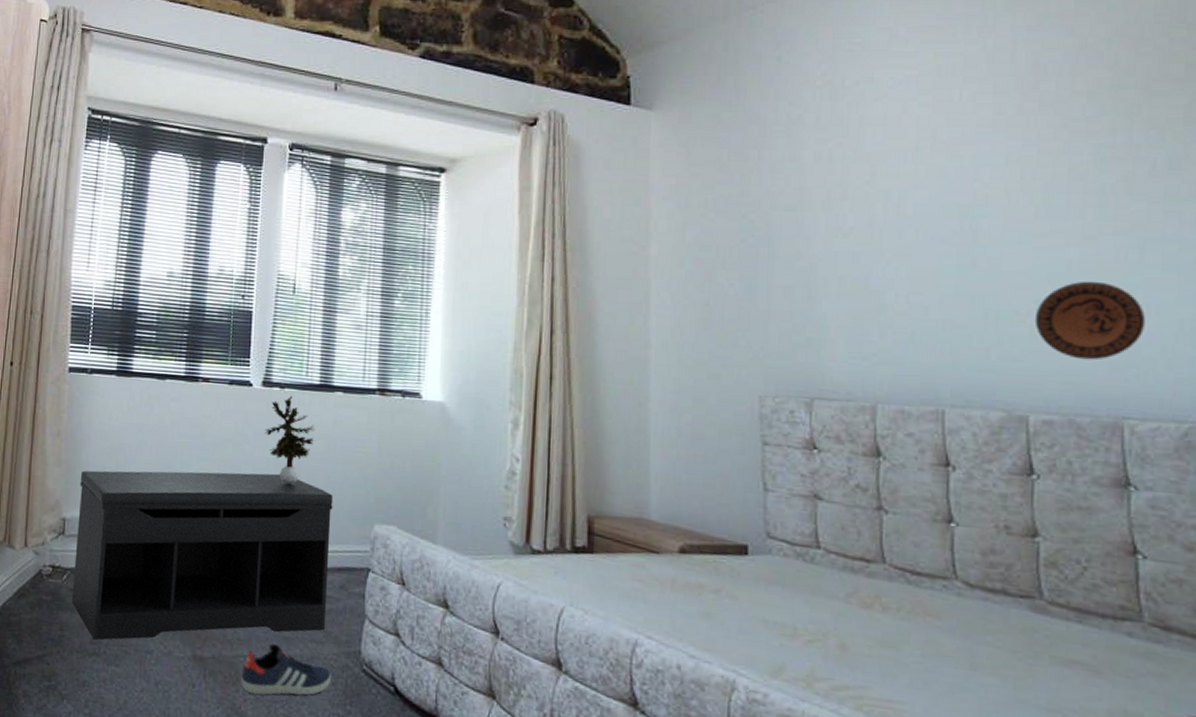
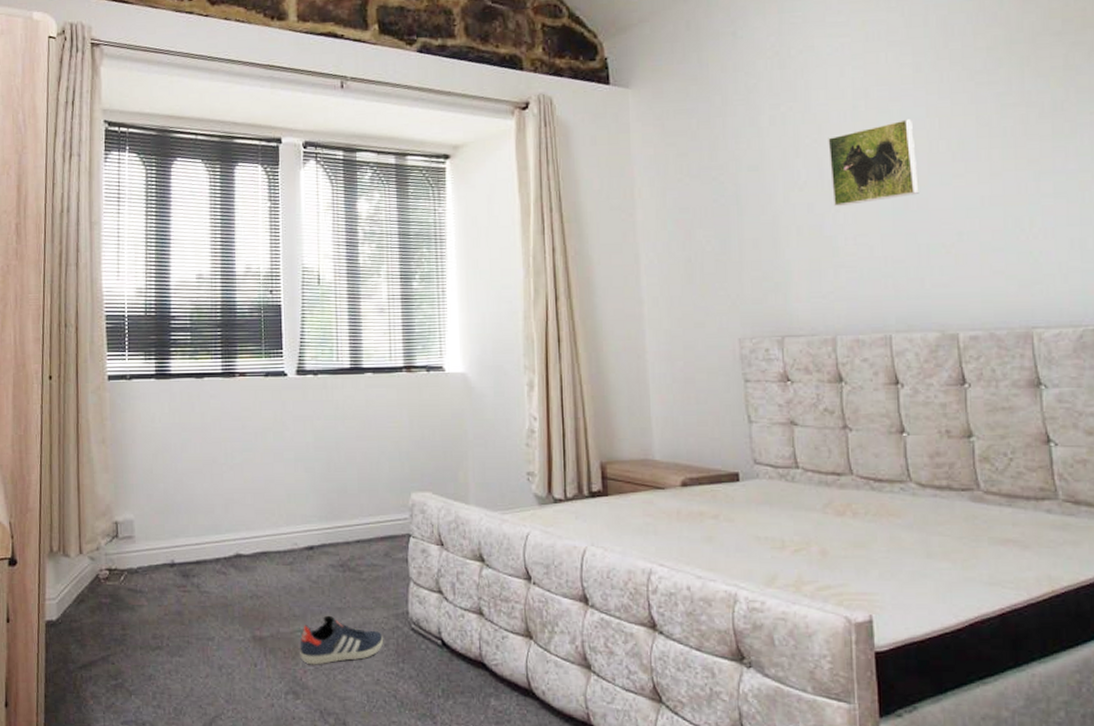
bench: present [71,470,334,640] -> none [128,456,374,634]
potted plant: present [264,396,315,485] -> none [302,382,350,465]
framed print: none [882,166,991,259] -> present [828,119,919,207]
decorative plate: present [1034,281,1145,360] -> none [958,212,1044,281]

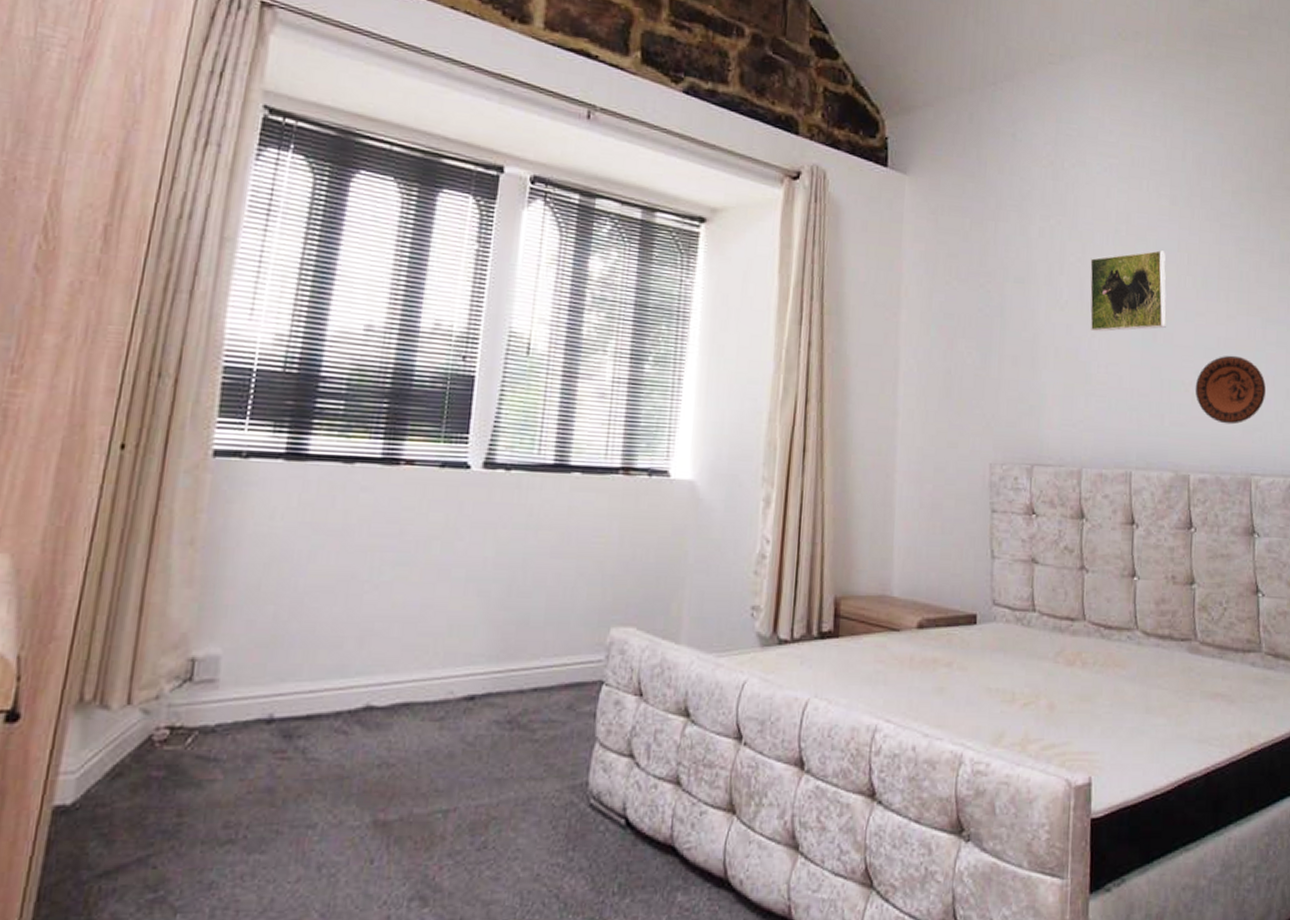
sneaker: present [300,615,384,665] -> none [436,789,553,858]
decorative plate: none [958,212,1044,281] -> present [1195,355,1266,425]

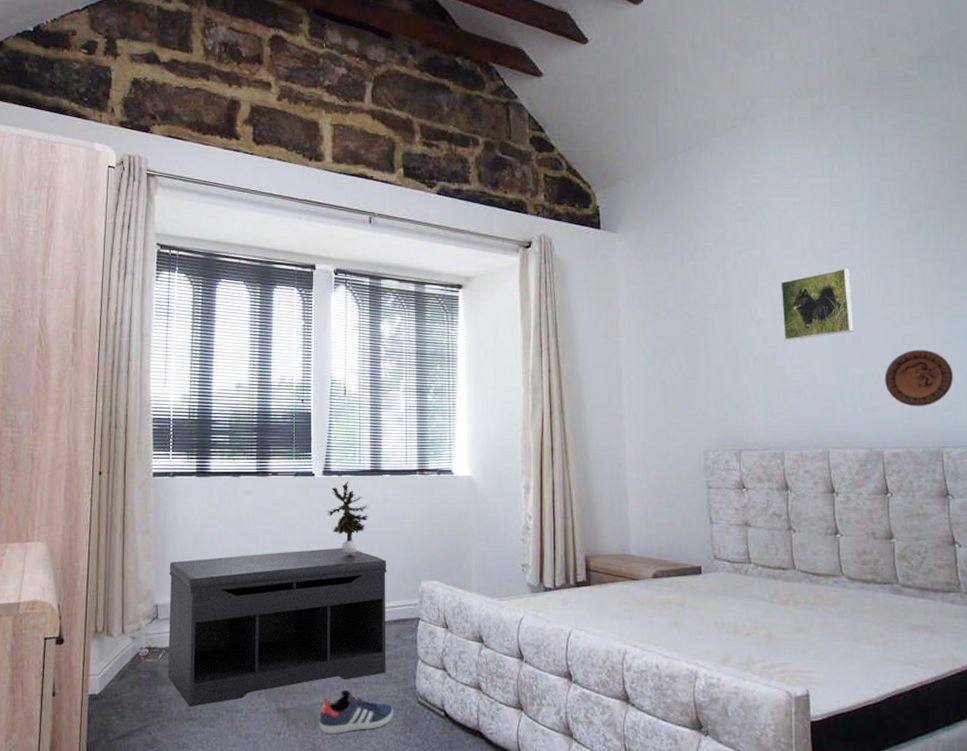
bench: none [197,575,564,821] -> present [167,547,387,707]
sneaker: none [436,789,553,858] -> present [319,689,394,734]
potted plant: none [482,479,546,588] -> present [327,482,369,556]

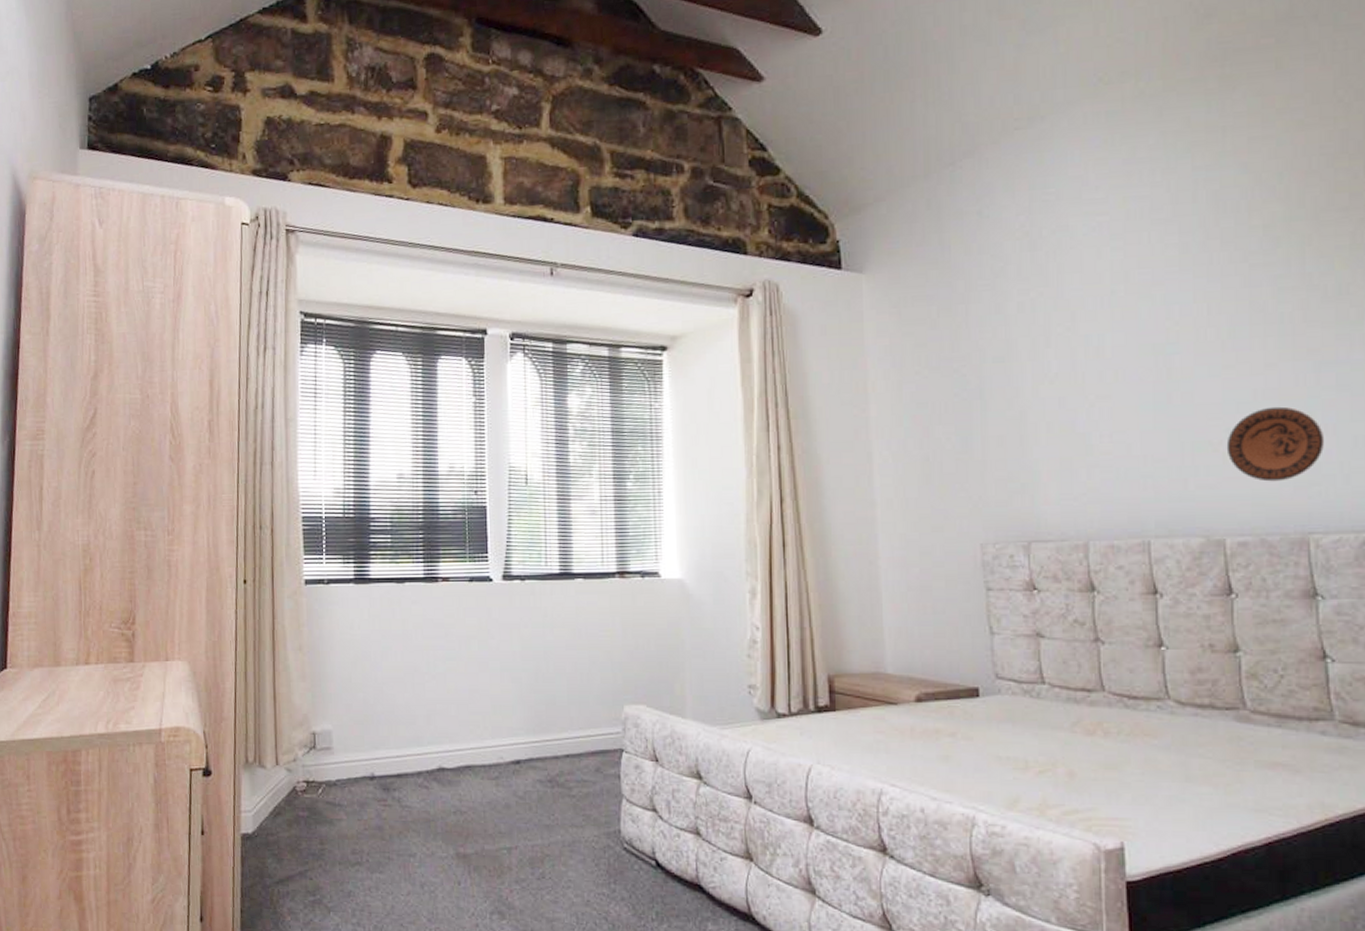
bench: present [167,547,387,707] -> none [326,665,584,849]
sneaker: present [319,689,394,734] -> none [505,832,595,885]
potted plant: present [327,482,369,556] -> none [508,587,559,675]
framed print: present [781,268,854,341] -> none [1082,305,1184,401]

